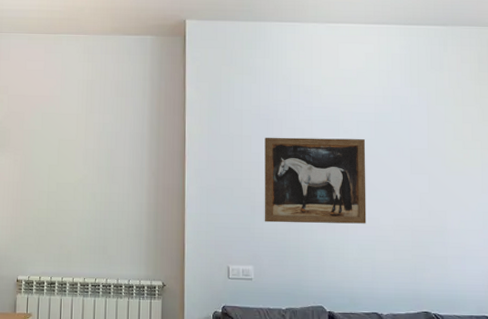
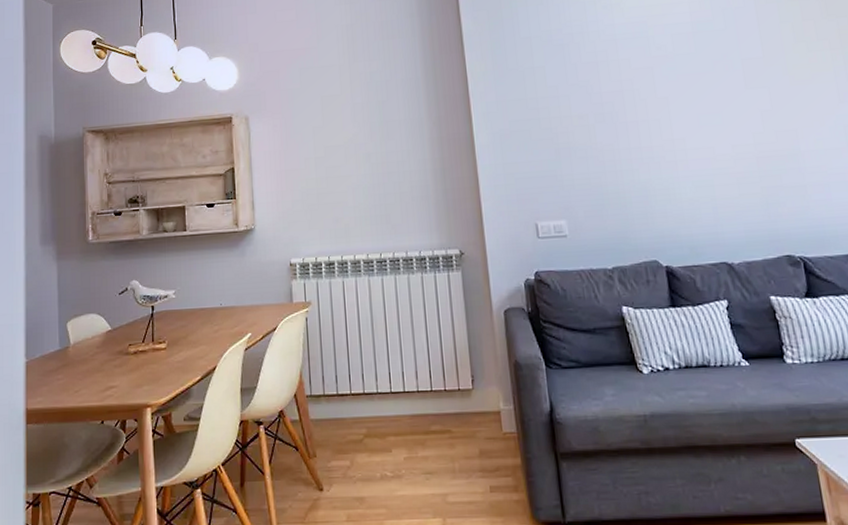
wall art: present [264,137,367,224] -> none [561,54,699,167]

